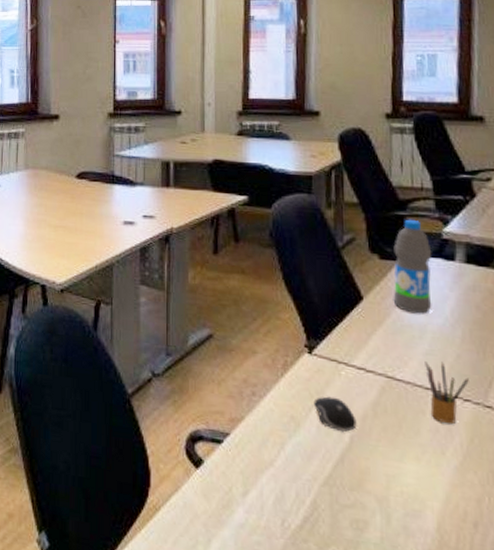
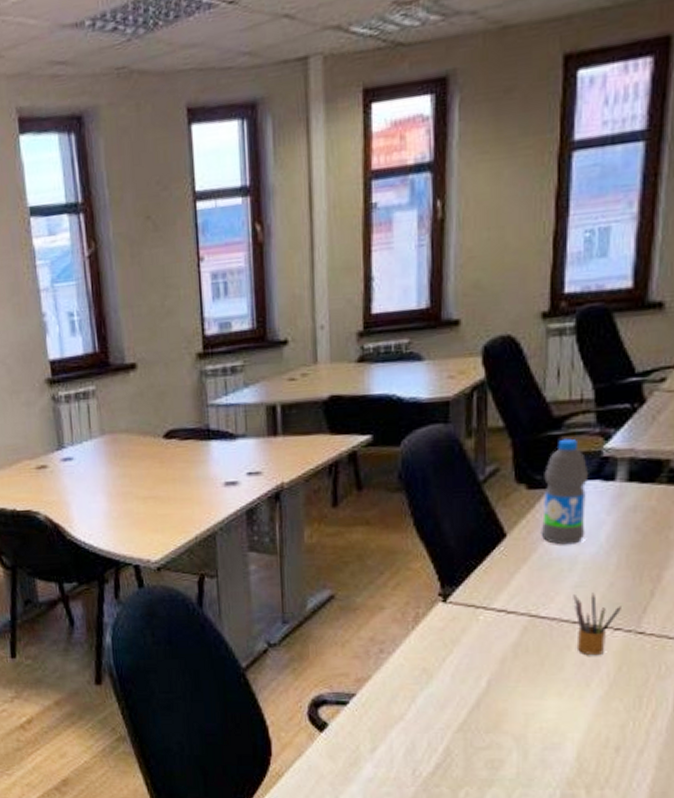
computer mouse: present [313,396,357,432] -> none [448,643,495,677]

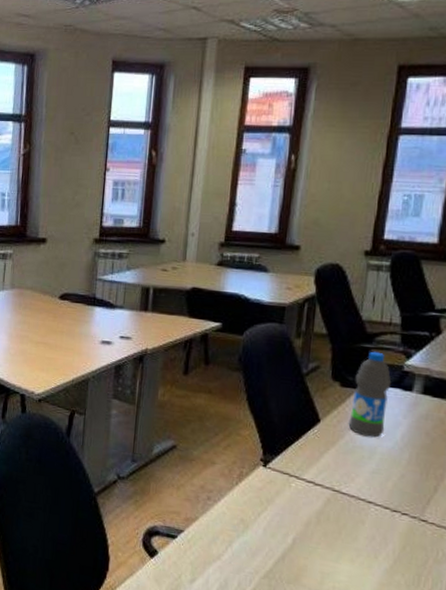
pencil box: present [573,593,621,656] -> none [369,479,409,534]

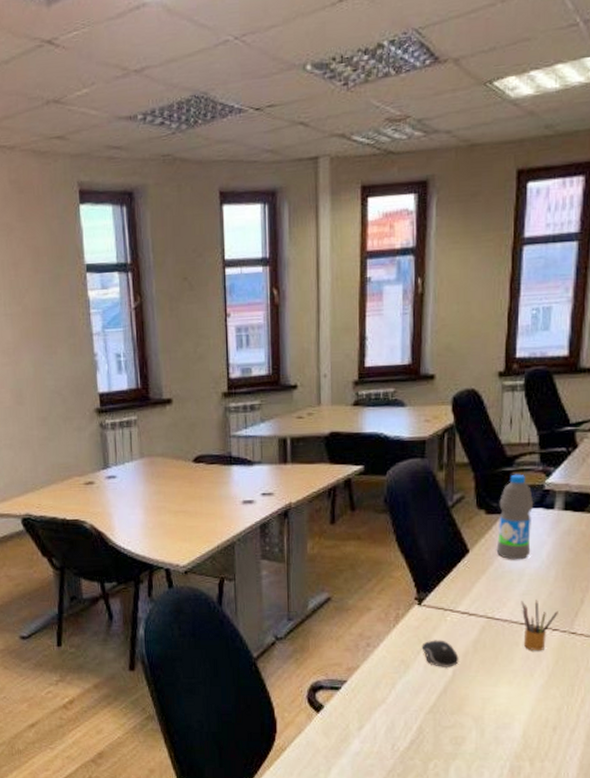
computer mouse: none [263,504,301,535] -> present [422,640,459,667]
pencil box: none [369,479,409,534] -> present [521,600,558,651]

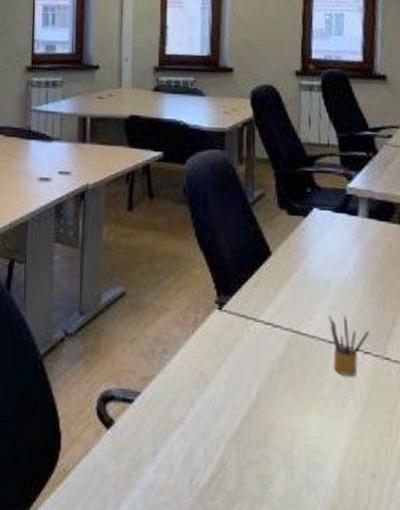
computer mouse: present [422,640,459,667] -> none [223,352,264,387]
water bottle: present [496,474,534,560] -> none [300,175,337,269]

